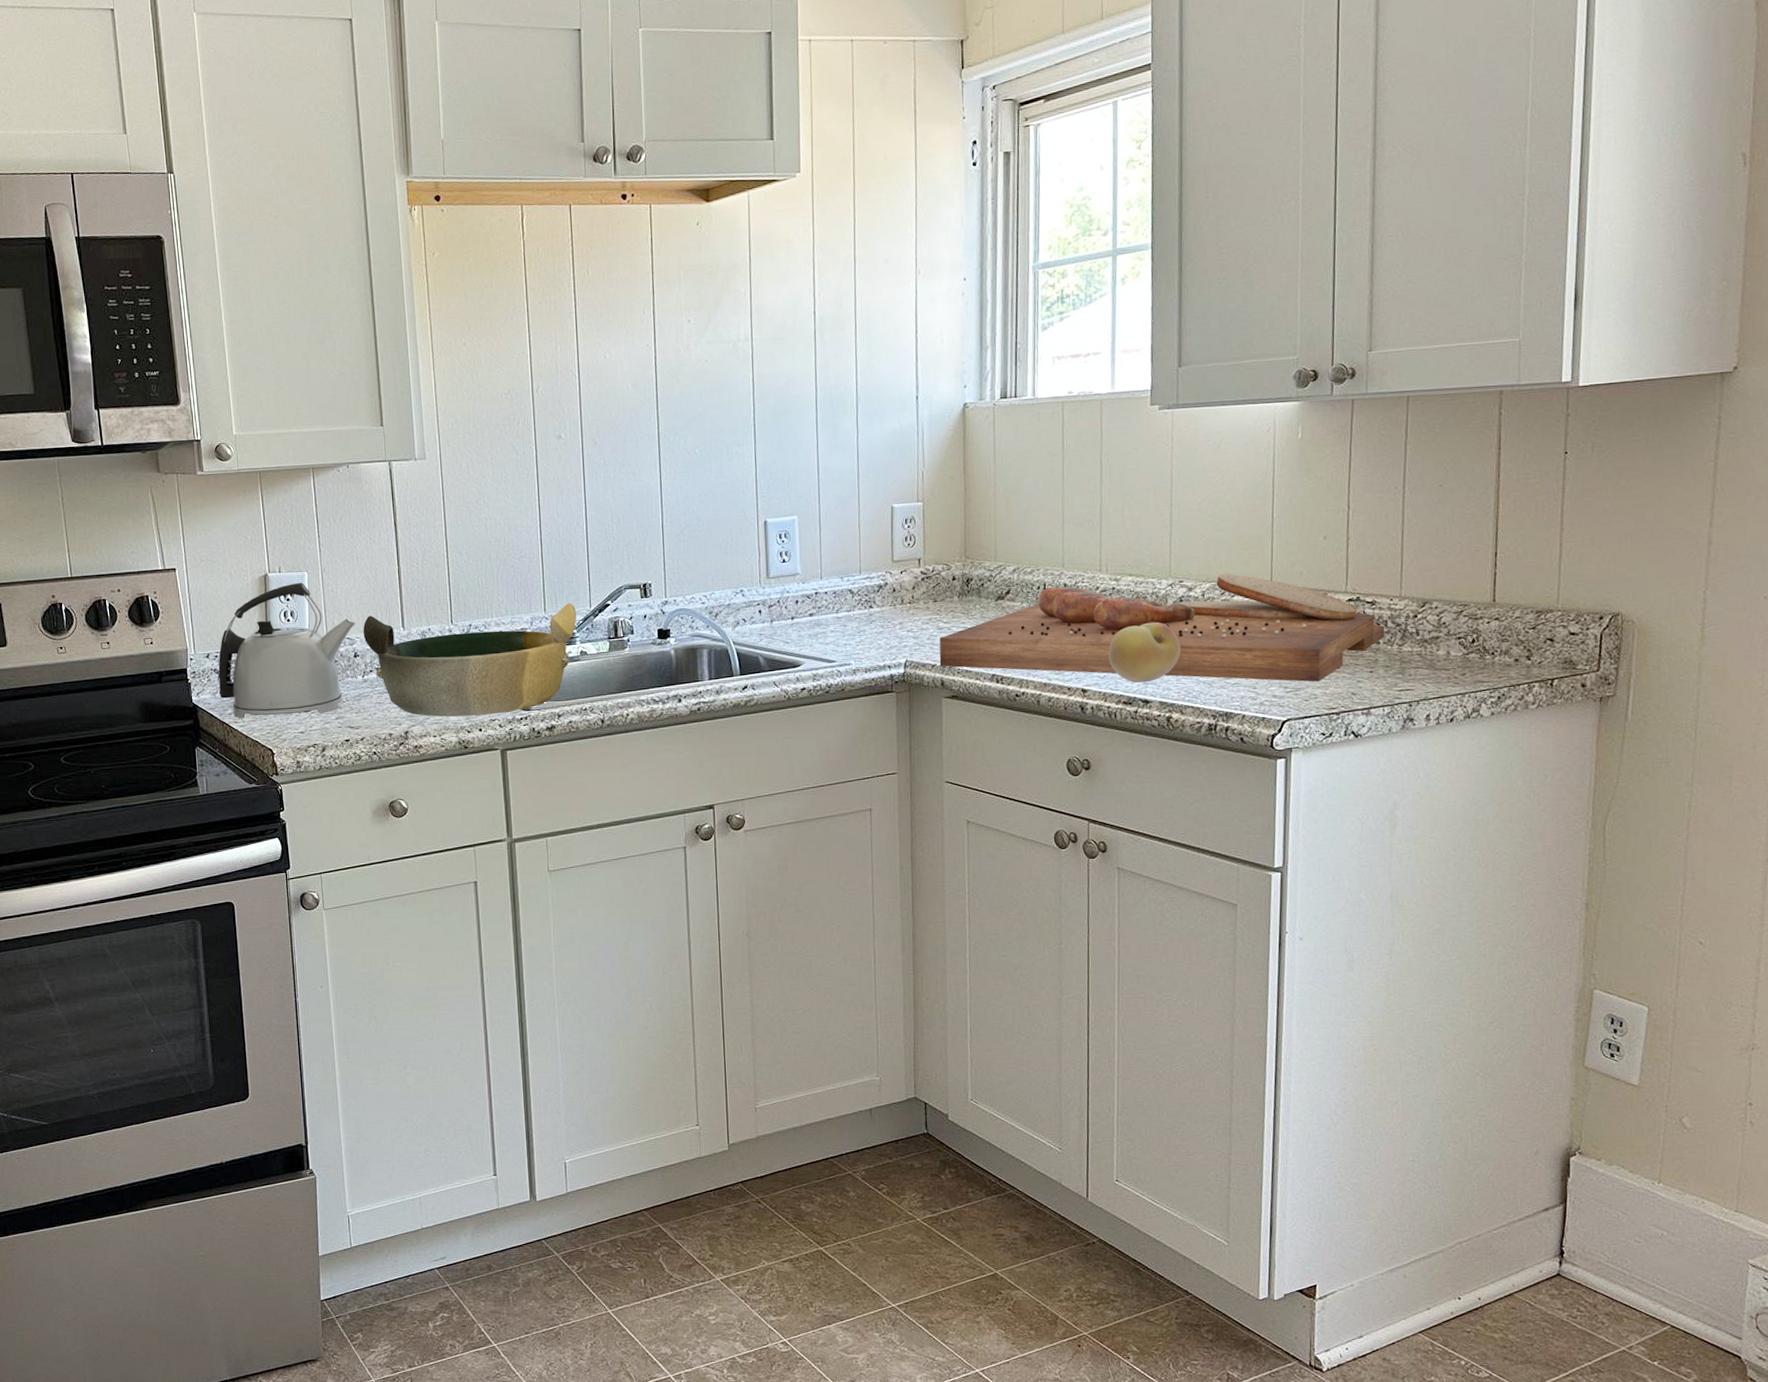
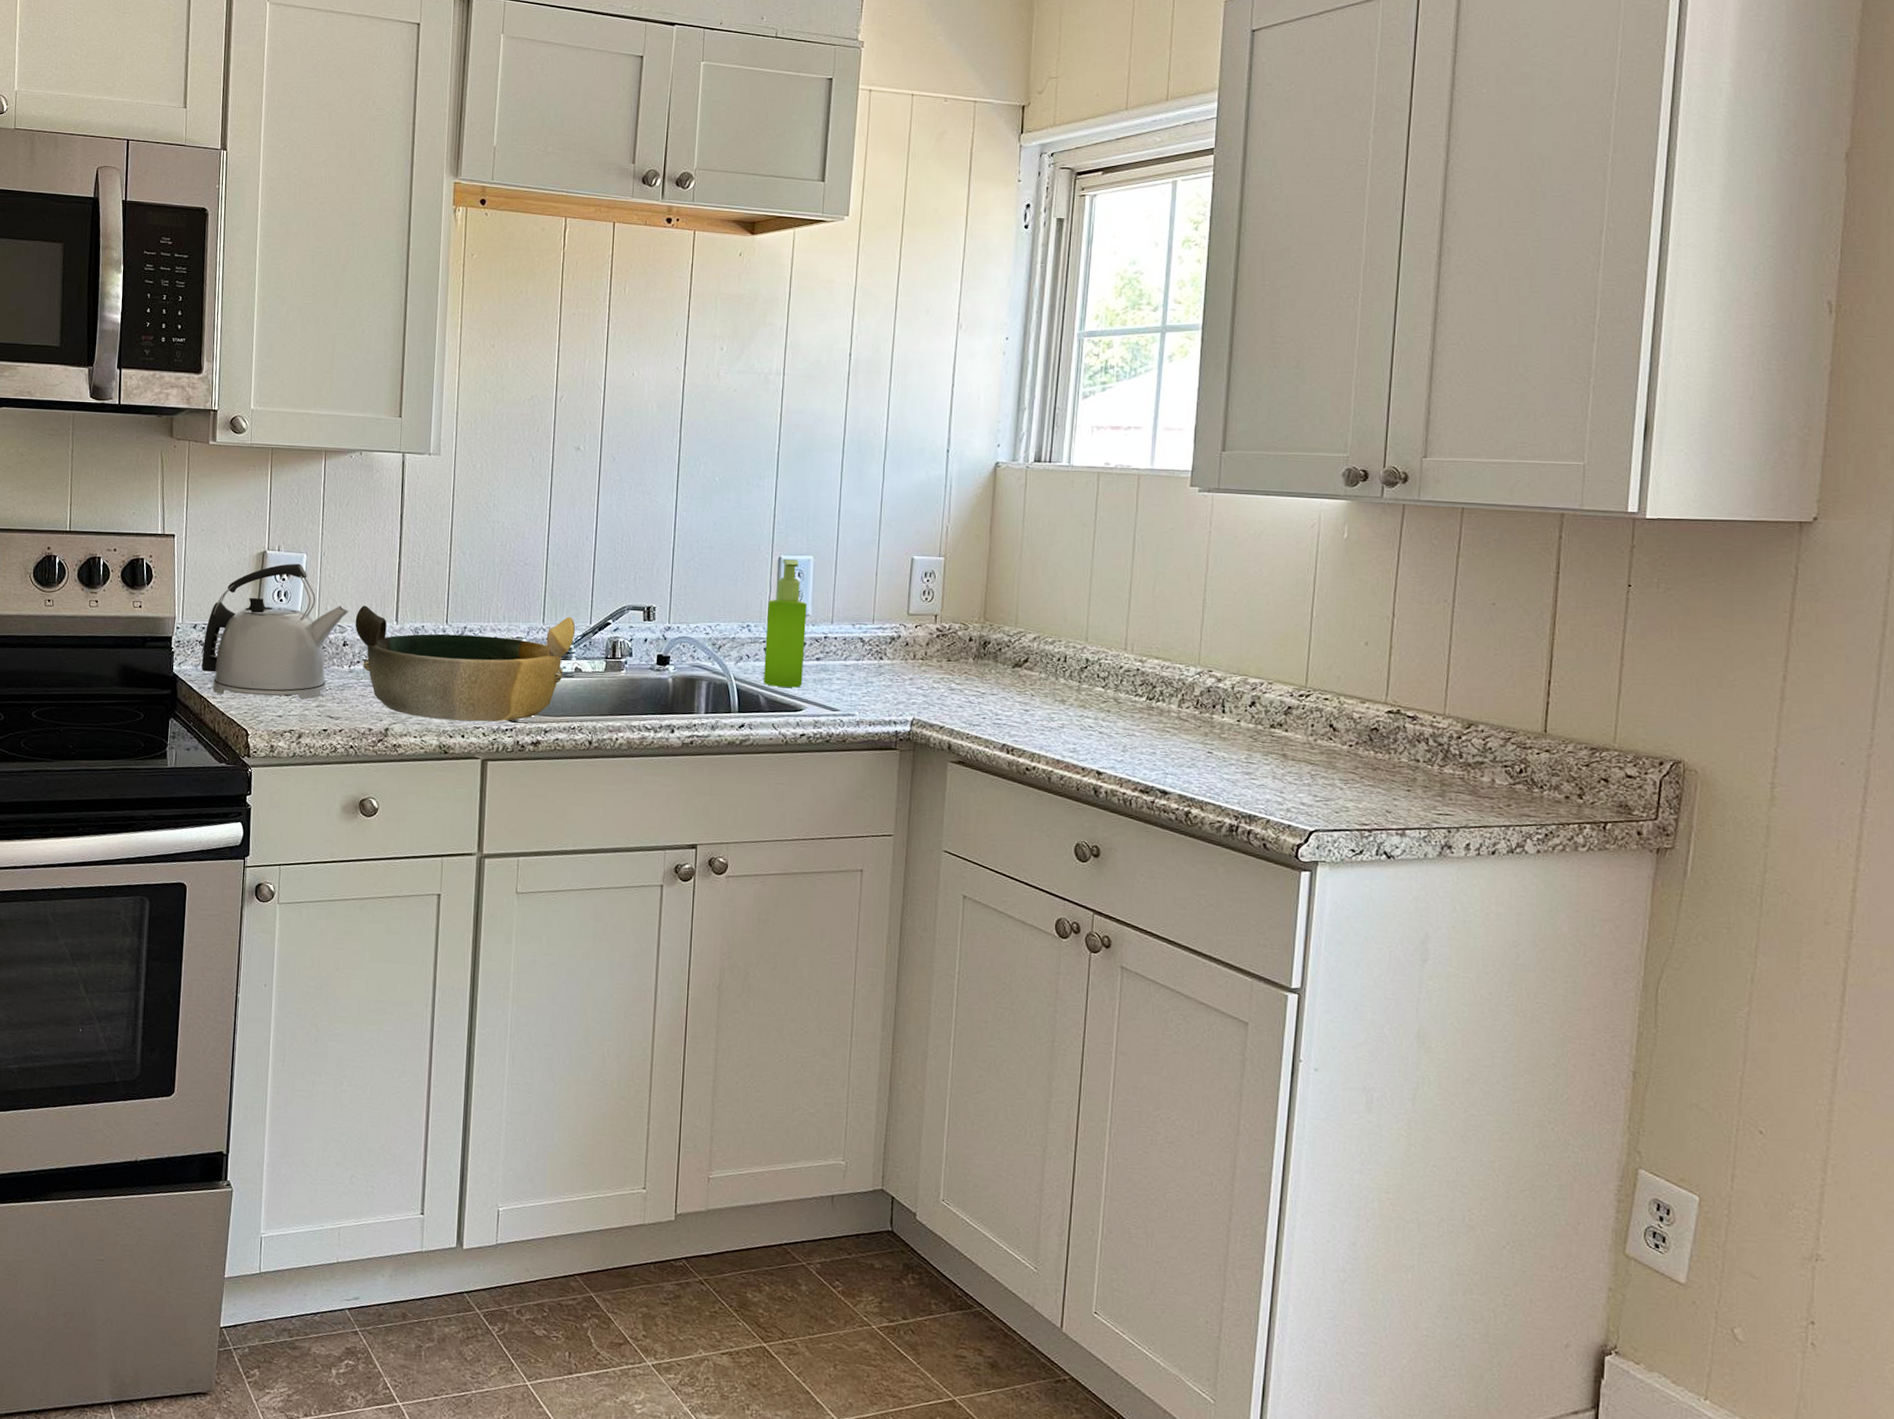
soap dispenser: none [758,520,798,646] -> present [764,558,807,688]
cutting board: present [939,574,1385,682] -> none [948,660,1426,794]
fruit: present [1108,622,1181,684] -> none [1128,709,1206,773]

